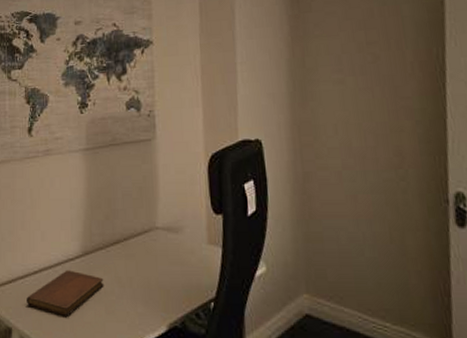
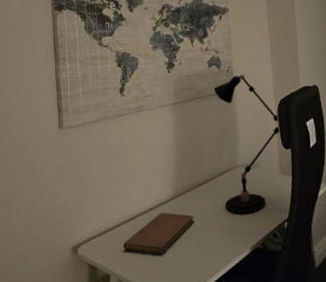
desk lamp: none [131,120,211,286] -> present [213,74,281,215]

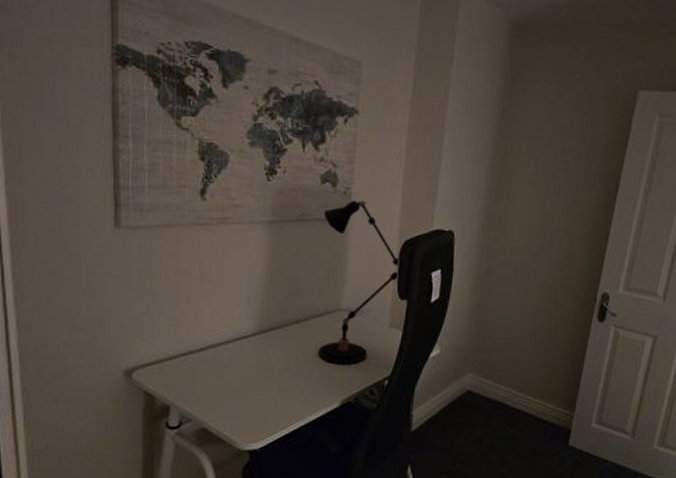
notebook: present [123,212,195,255] -> none [189,347,279,394]

